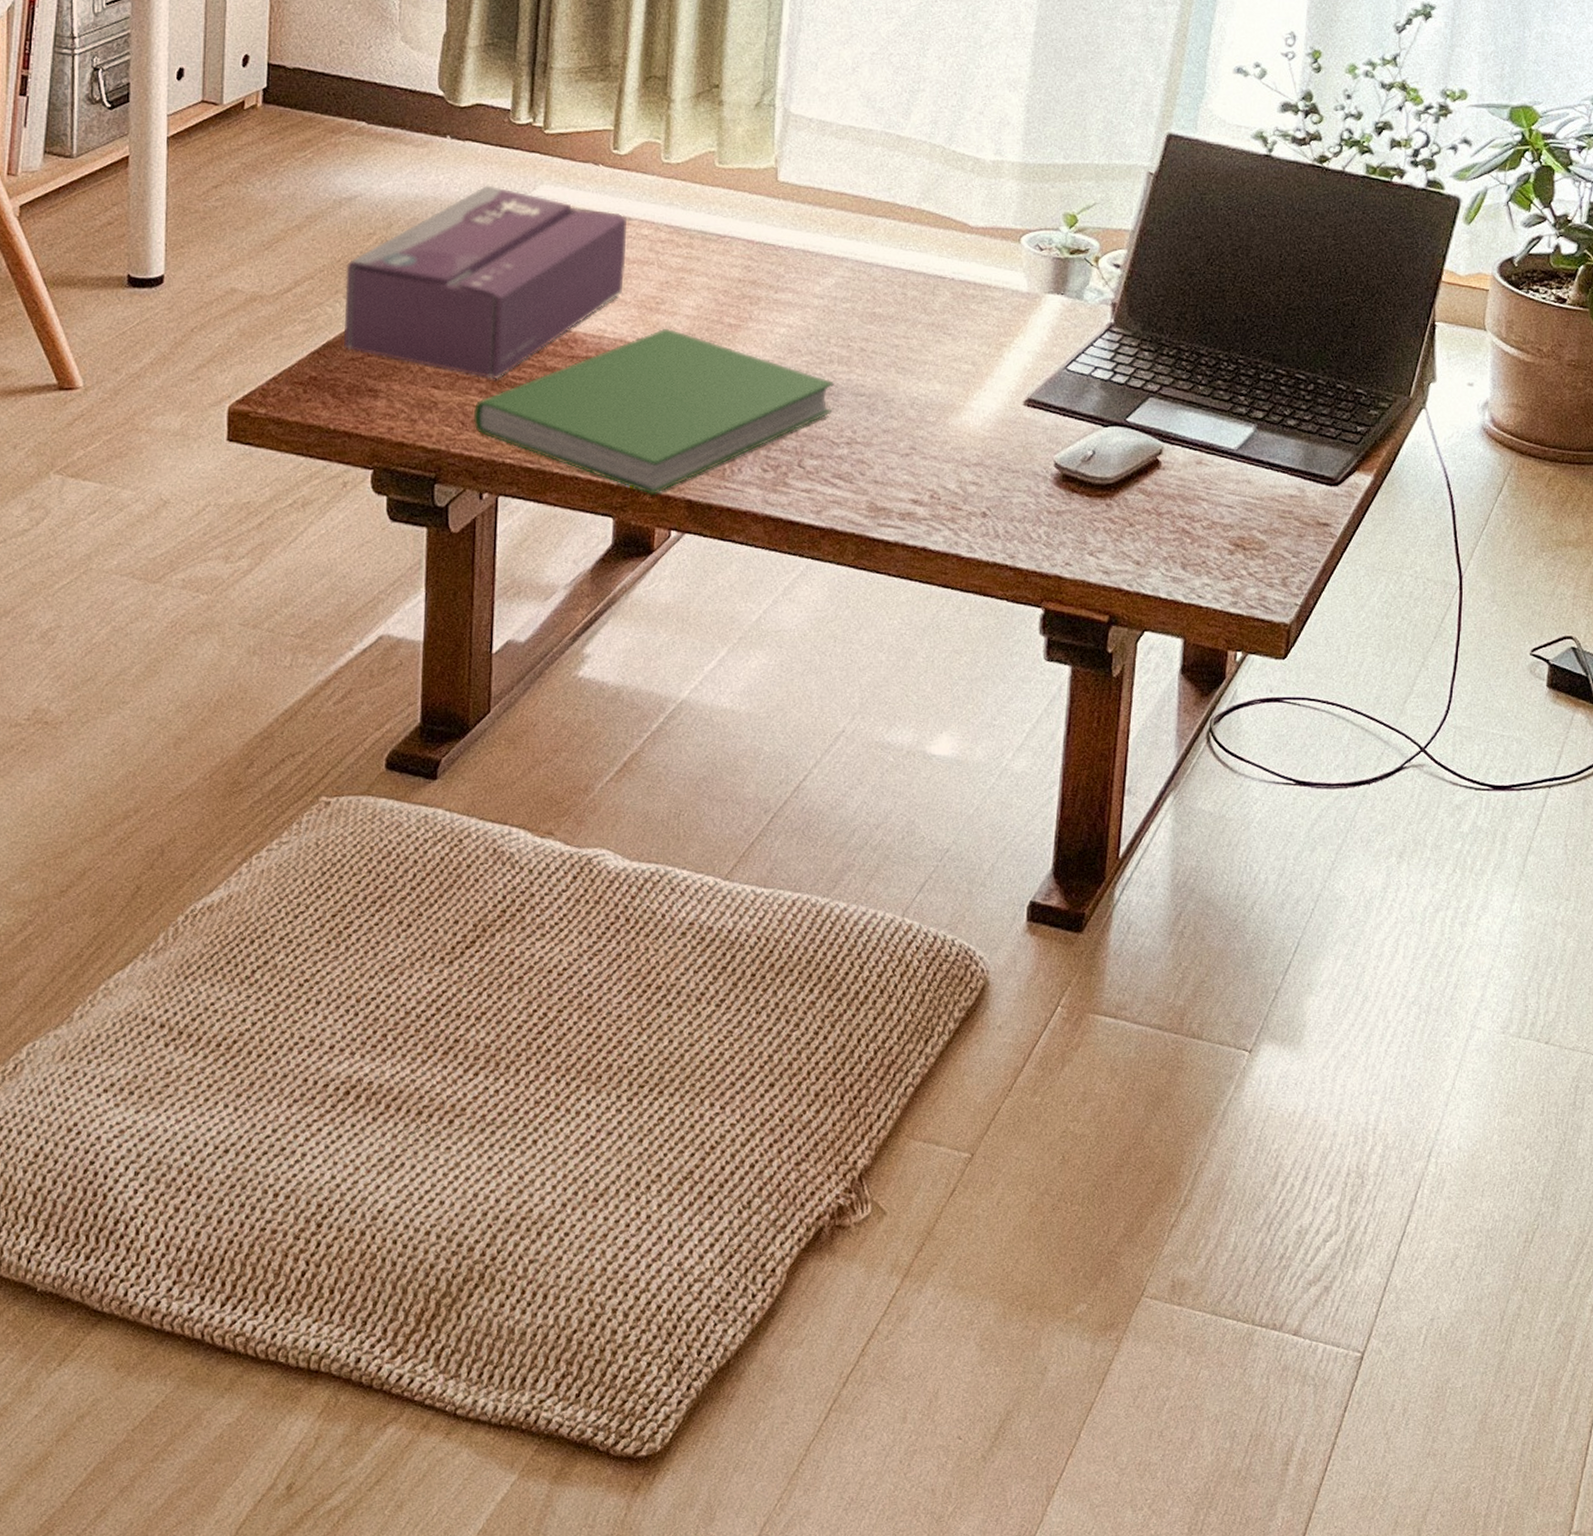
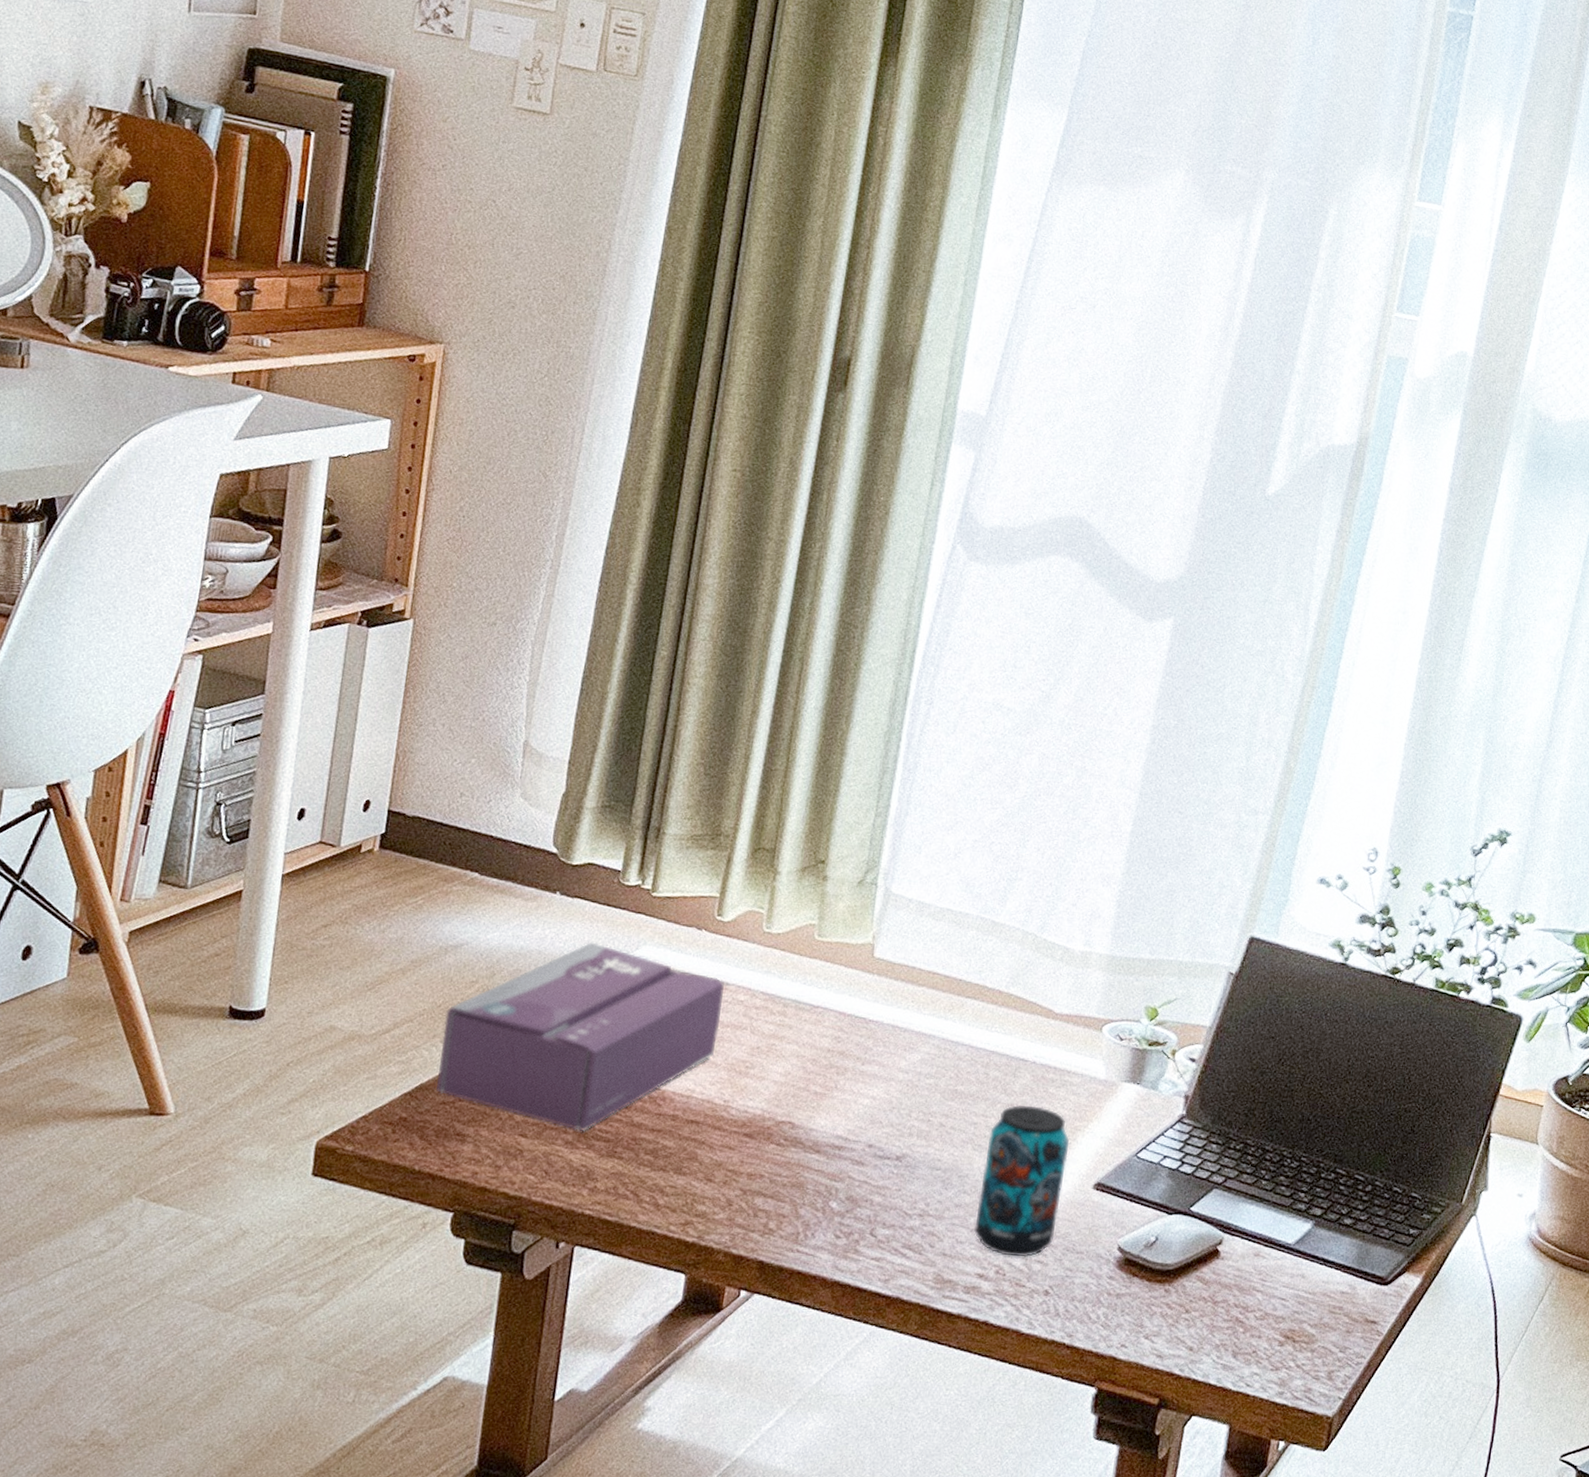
hardcover book: present [473,328,834,496] -> none [556,1091,912,1255]
beverage can: none [905,324,996,480] -> present [974,1105,1070,1258]

